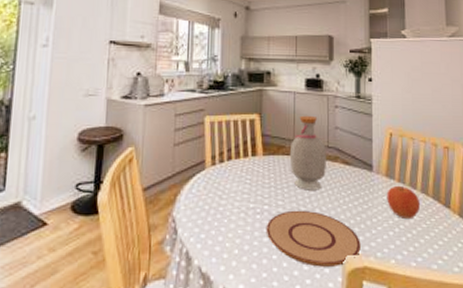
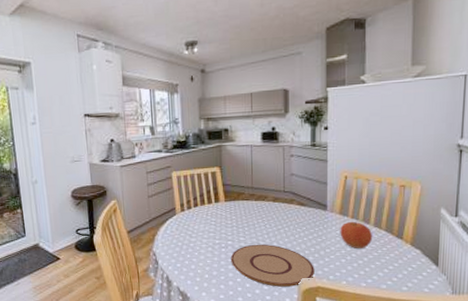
bottle: present [289,115,326,190] -> none [248,165,283,228]

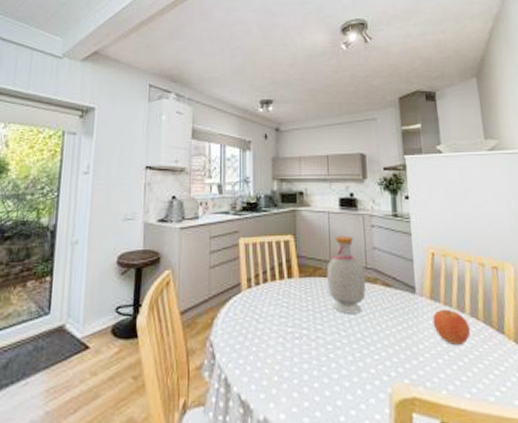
plate: present [230,244,314,287] -> none [305,335,408,397]
bottle: none [248,165,283,228] -> present [326,235,366,314]

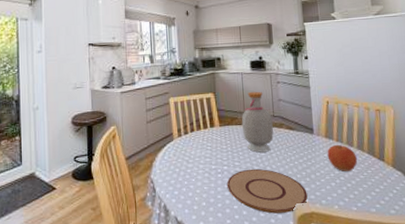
plate: none [305,335,408,397] -> present [226,168,308,214]

